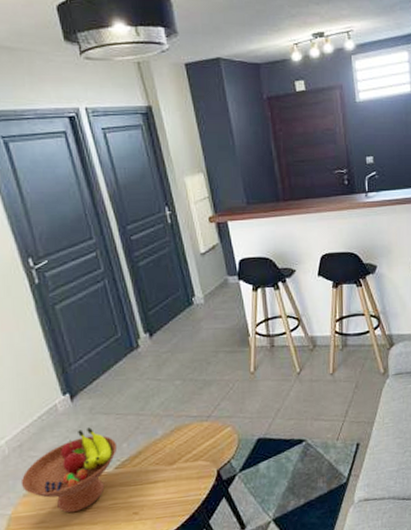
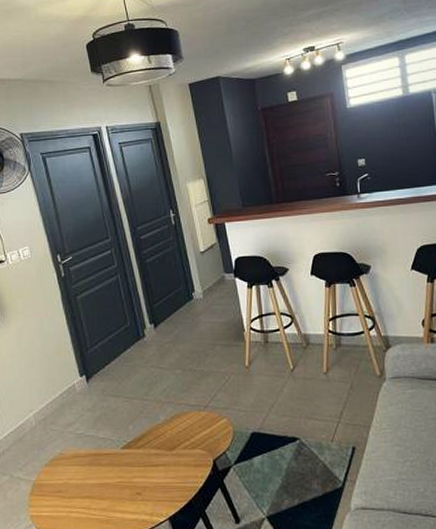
fruit bowl: present [20,427,118,513] -> none [44,408,124,486]

